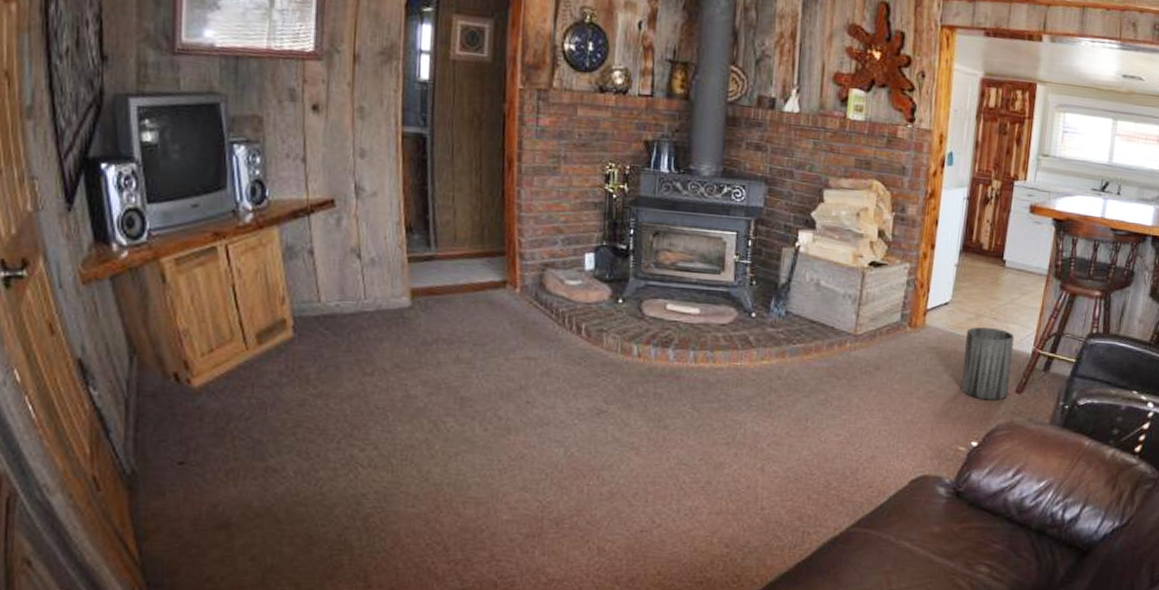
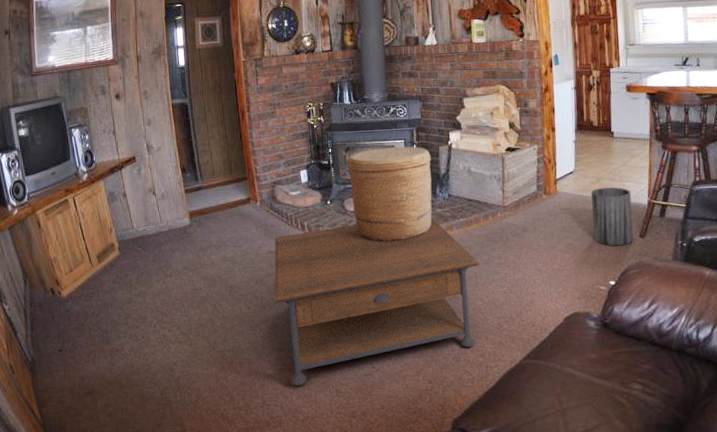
coffee table: none [526,334,814,538] -> present [274,217,480,386]
woven basket: none [653,238,770,363] -> present [347,146,432,242]

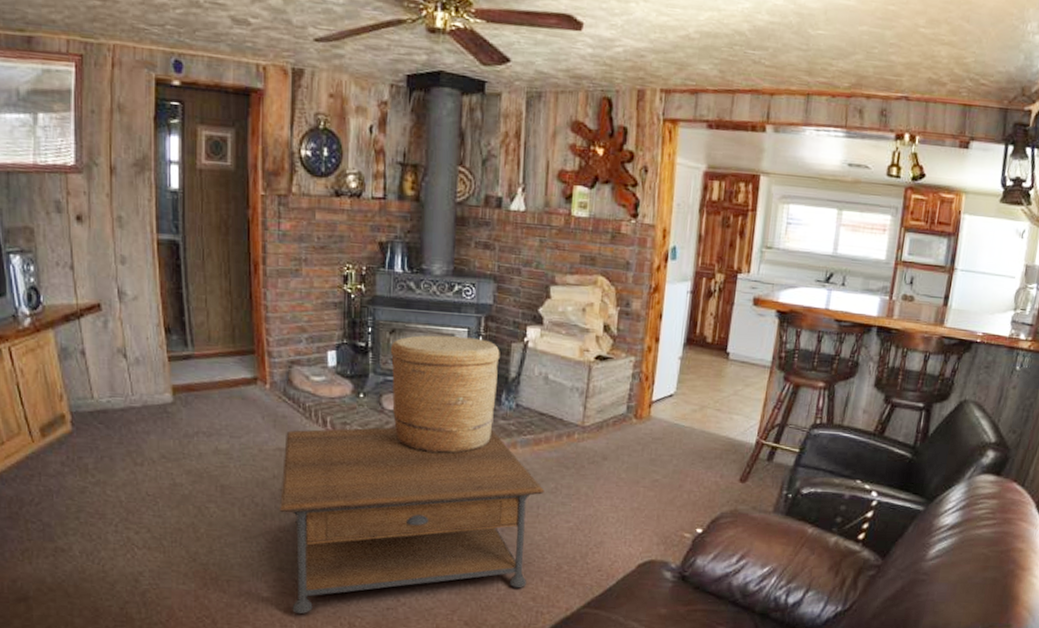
trash can: present [592,187,634,246] -> none [686,418,739,489]

